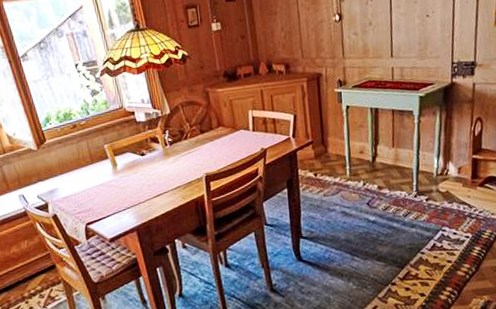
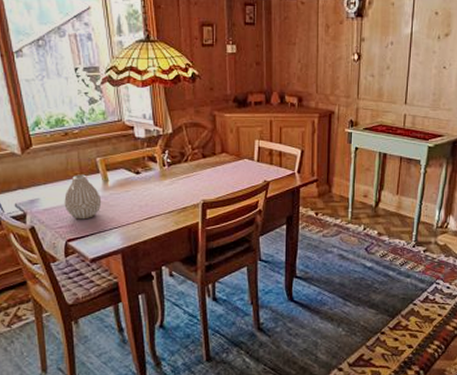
vase: none [79,162,114,204] -> present [64,174,102,220]

